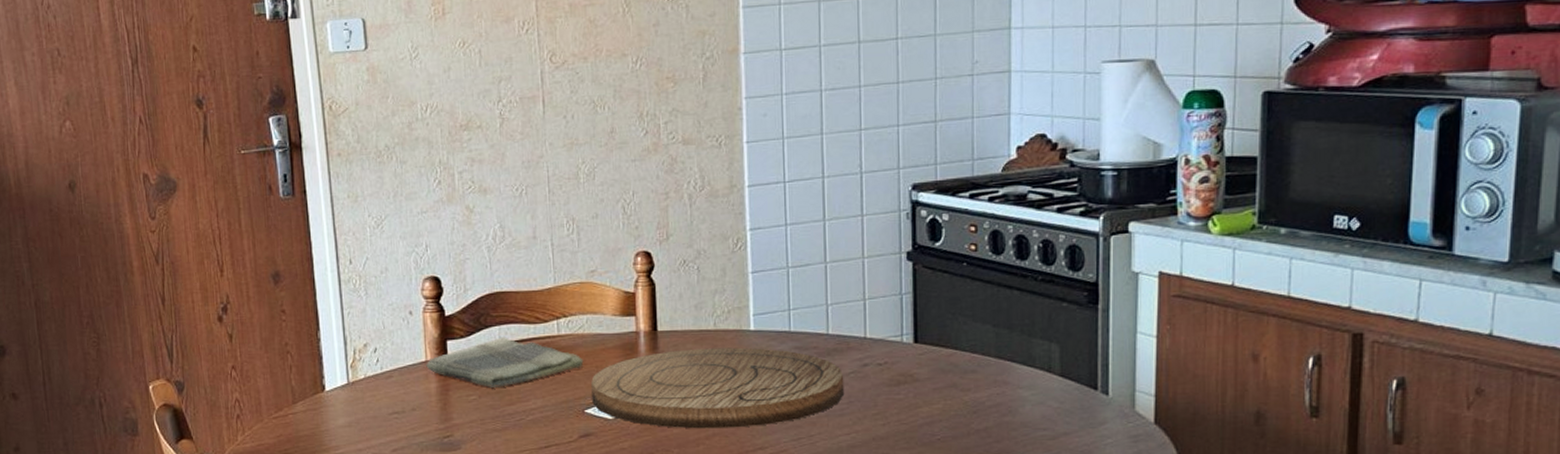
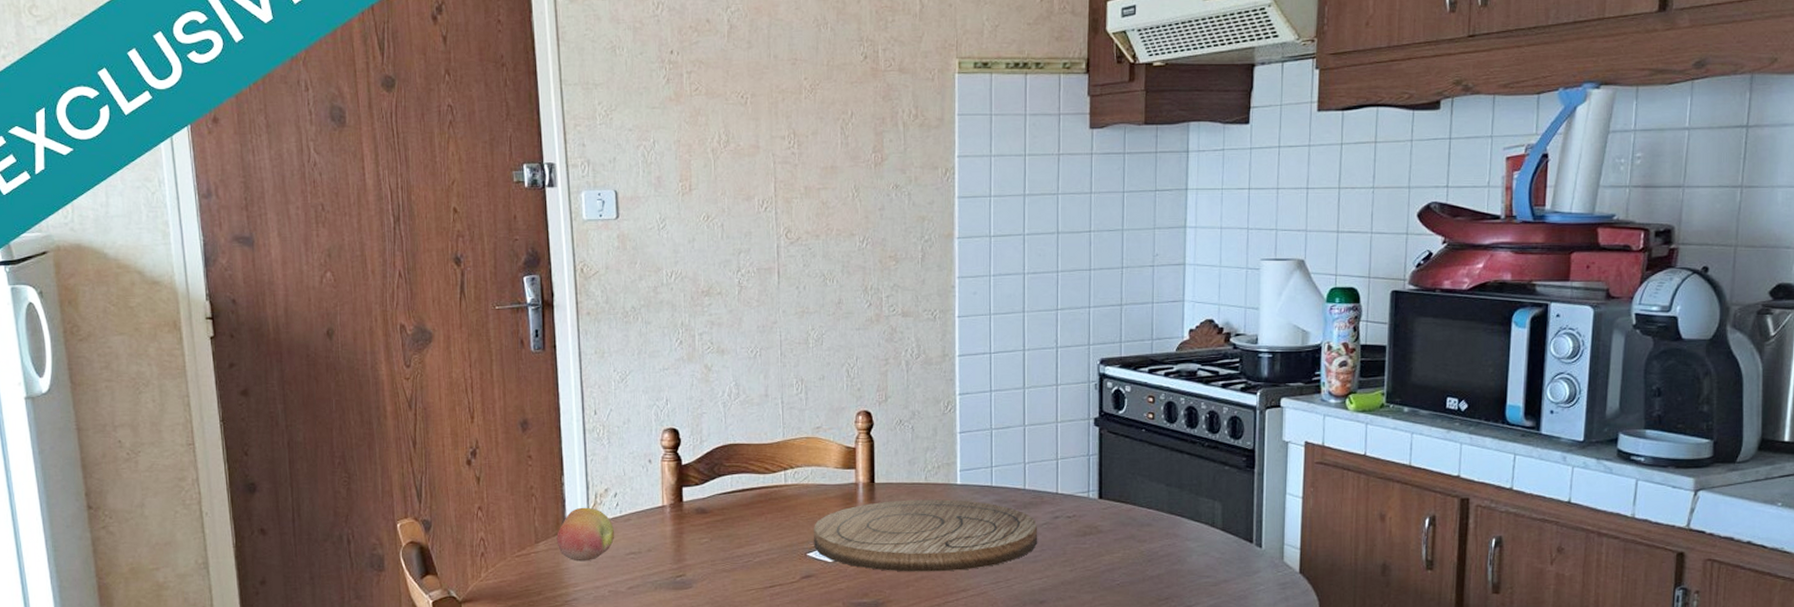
fruit: none [315,364,377,423] -> present [557,507,615,562]
dish towel: present [426,337,584,388] -> none [662,485,808,531]

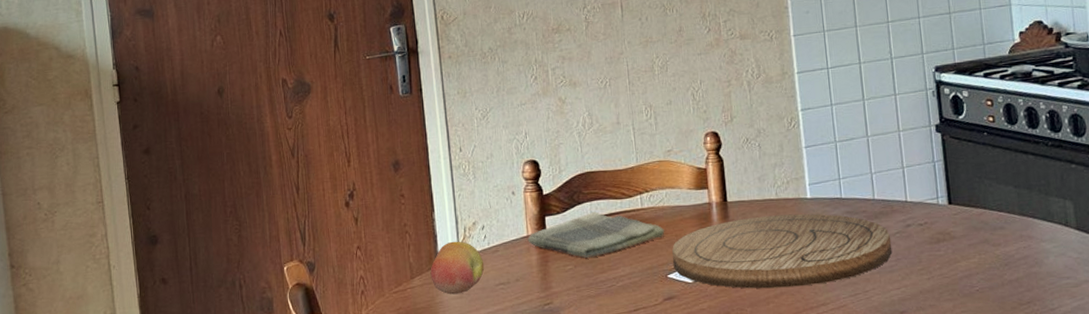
dish towel: none [662,485,808,531] -> present [527,211,665,258]

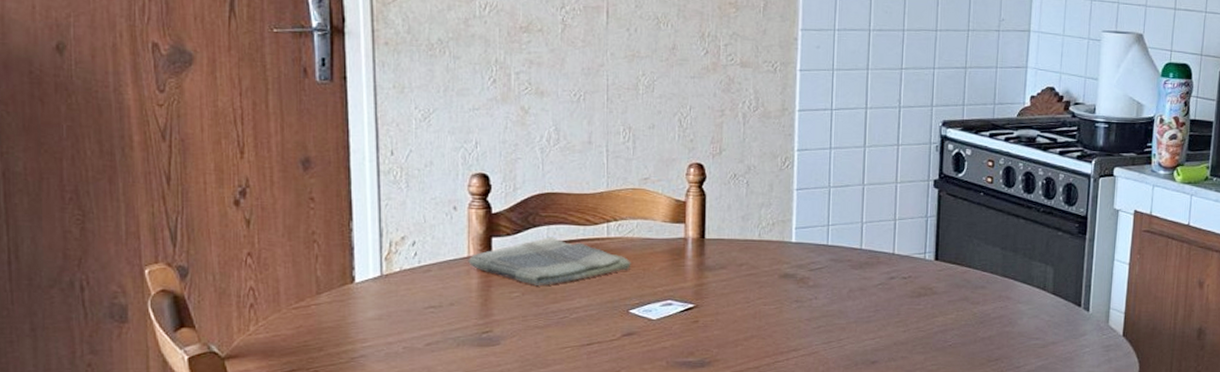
fruit: present [430,241,485,295] -> none [342,256,412,315]
cutting board: present [672,213,893,289] -> none [637,256,873,331]

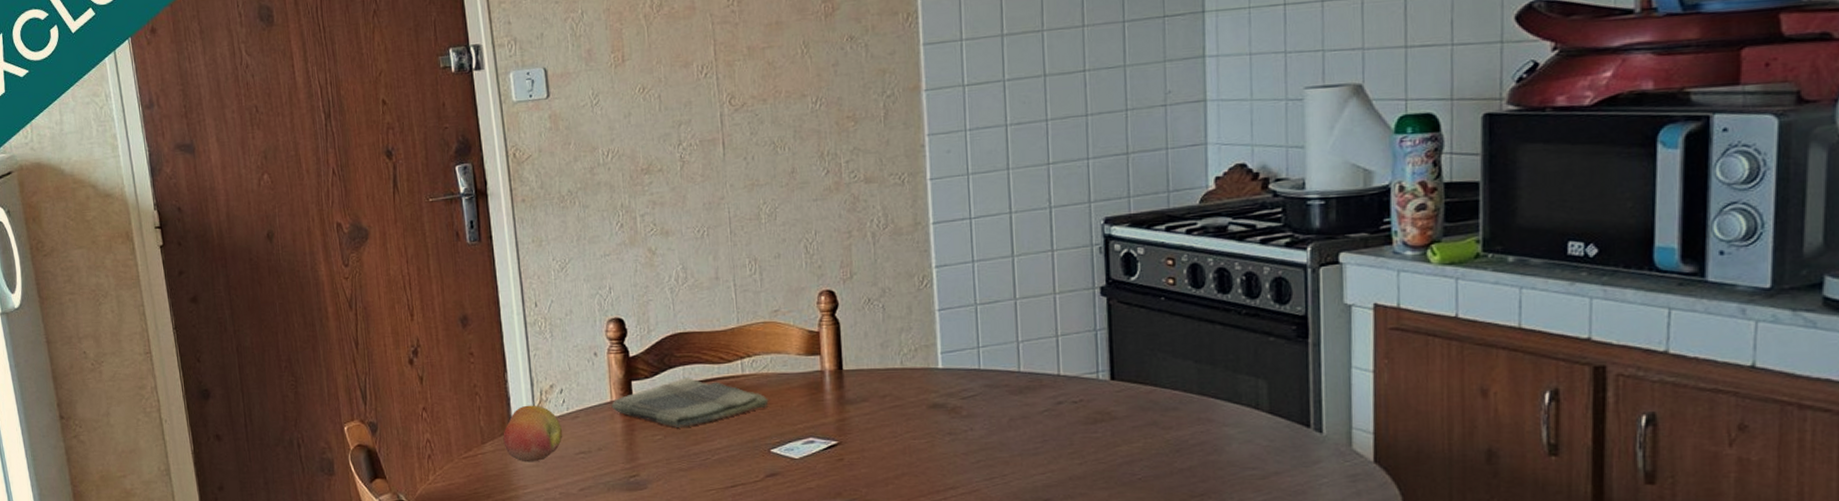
fruit: none [342,256,412,315] -> present [503,405,563,463]

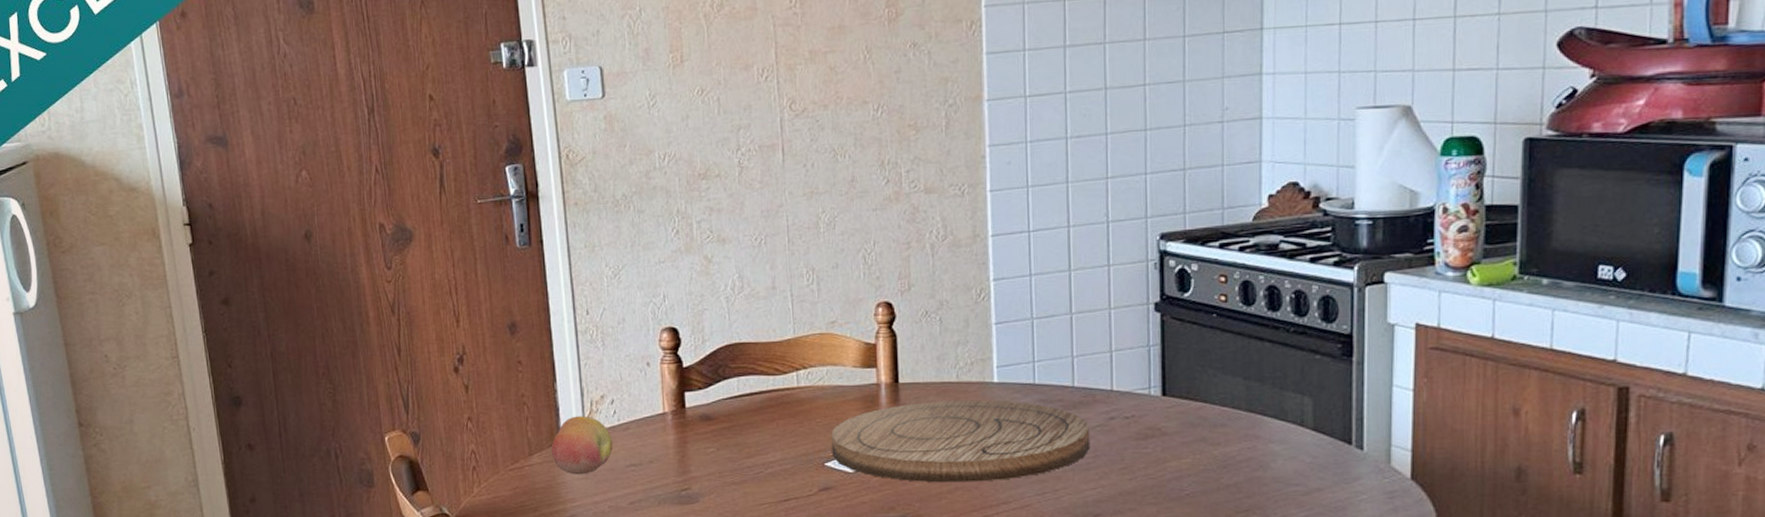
dish towel: present [611,377,769,427] -> none [663,389,824,440]
cutting board: none [777,385,1039,468] -> present [831,400,1091,483]

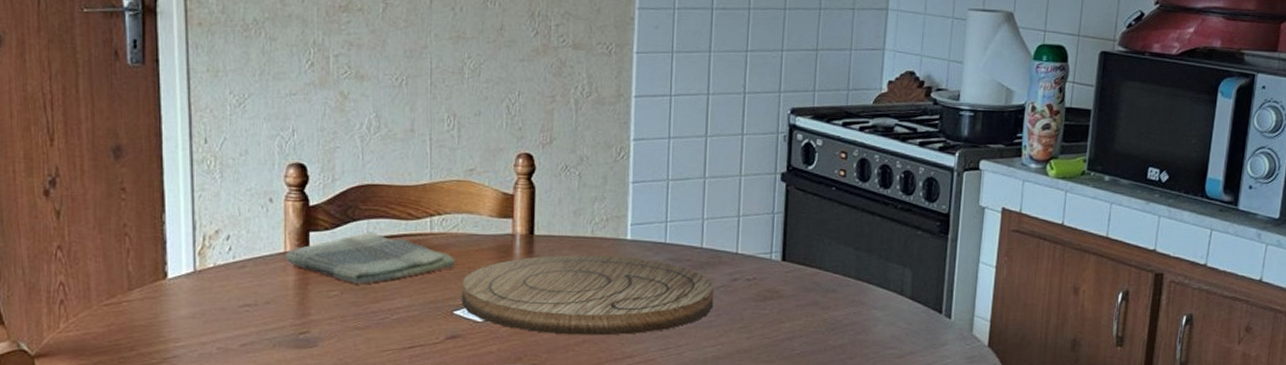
fruit: present [551,415,614,475] -> none [155,250,226,313]
dish towel: none [663,389,824,440] -> present [284,231,456,284]

